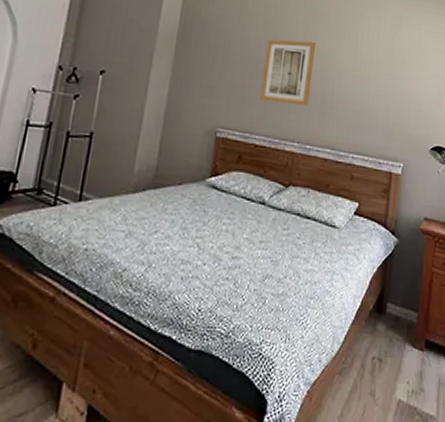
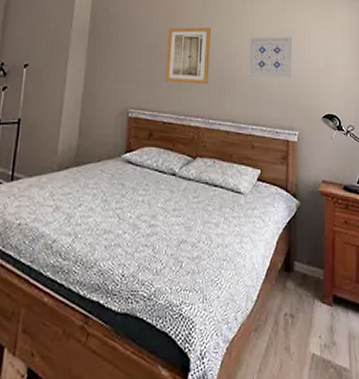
wall art: none [353,55,404,105] -> present [248,36,292,78]

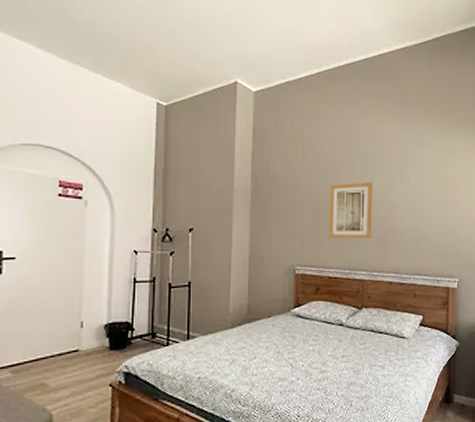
wall art: present [248,36,292,78] -> none [410,187,452,229]

